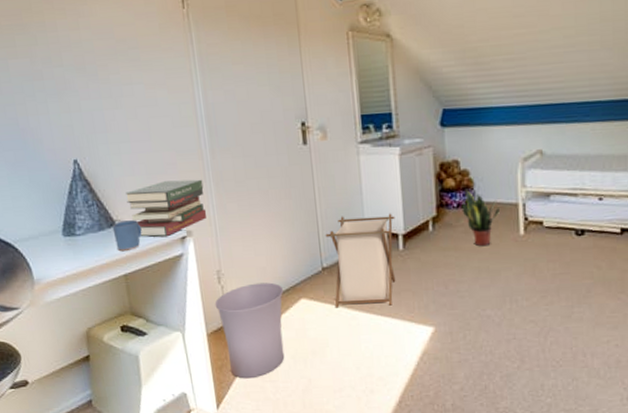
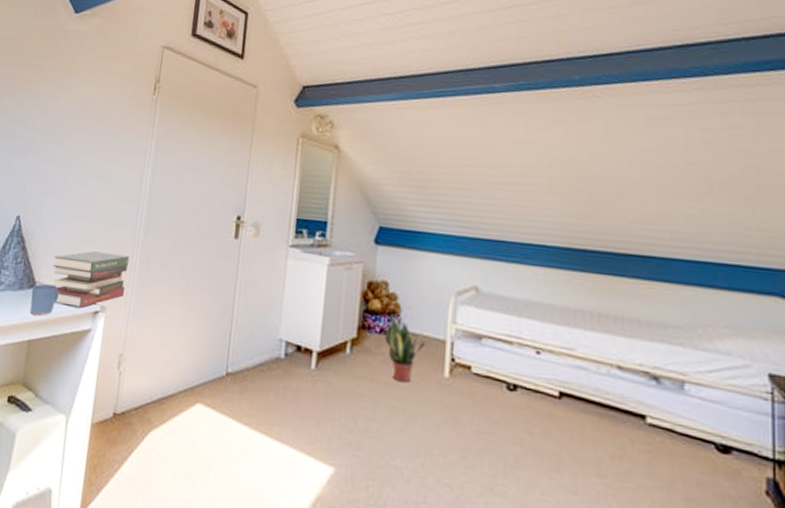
waste bin: present [214,282,285,379] -> none [105,375,181,487]
laundry basket: present [325,213,396,308] -> none [230,319,313,432]

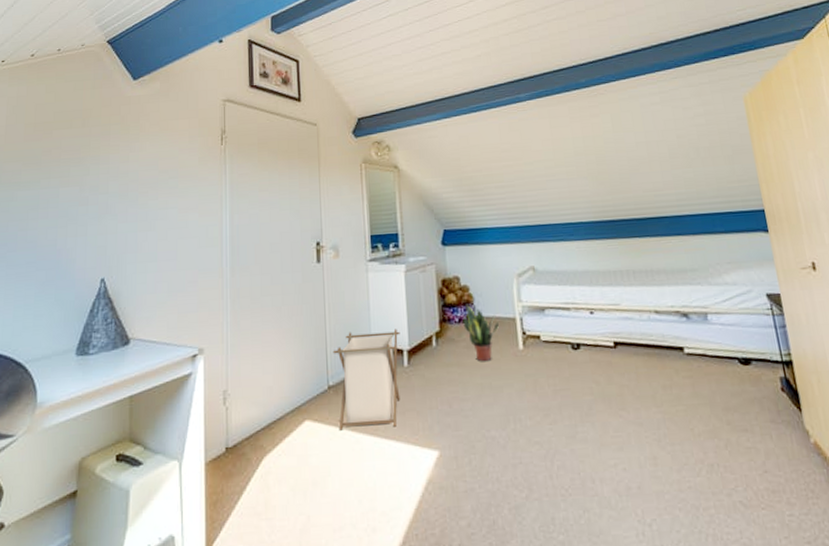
mug: present [29,284,59,316] -> none [126,338,155,370]
books: present [53,251,130,309] -> none [145,296,220,356]
laundry basket: none [230,319,313,432] -> present [333,328,400,431]

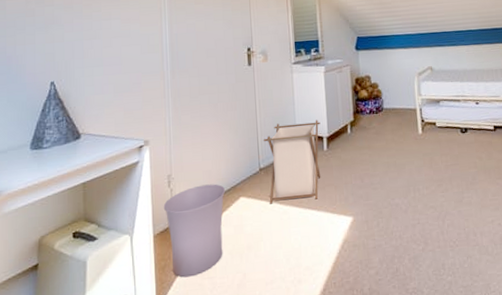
waste bin: none [217,403,287,517] -> present [163,184,225,278]
potted plant: present [463,305,500,362] -> none [373,99,403,145]

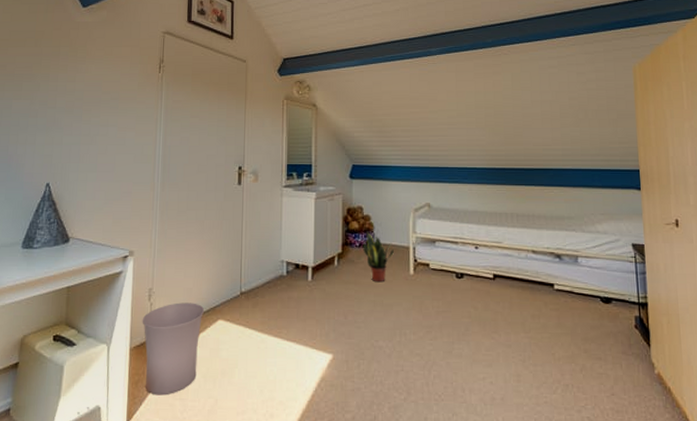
laundry basket: present [263,119,321,204] -> none [246,247,307,331]
potted plant: none [373,99,403,145] -> present [363,232,395,283]

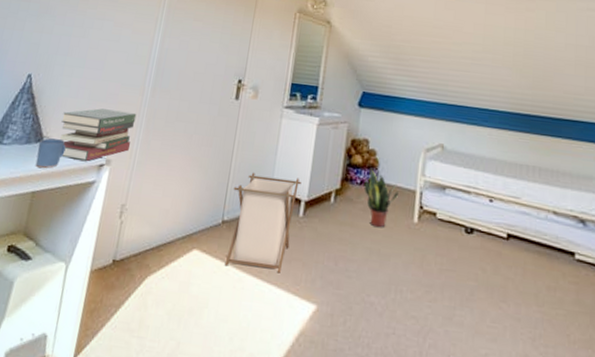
mug: none [66,238,91,265] -> present [35,138,66,168]
books: none [83,207,151,255] -> present [60,108,137,162]
waste bin: present [142,302,204,395] -> none [101,224,179,330]
laundry basket: none [246,247,307,331] -> present [224,172,302,273]

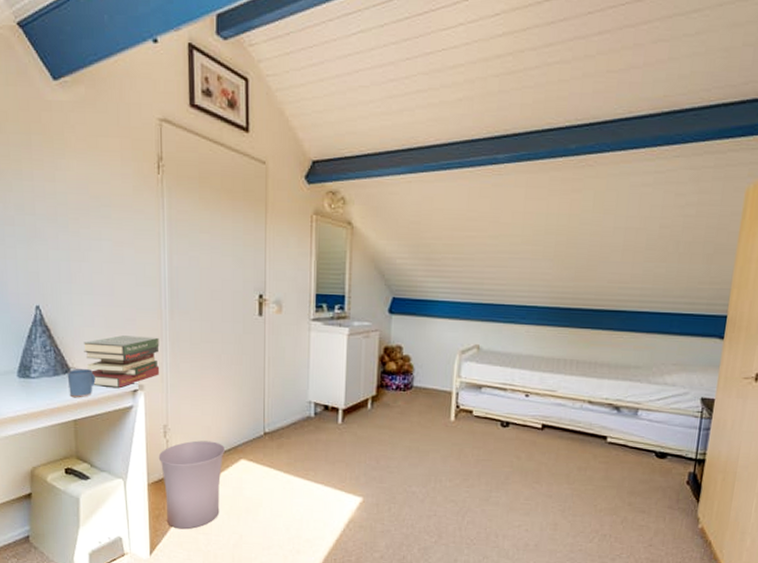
waste bin: none [101,224,179,330] -> present [158,440,225,530]
laundry basket: present [224,172,302,273] -> none [270,386,337,474]
potted plant: present [364,169,400,228] -> none [400,374,436,428]

